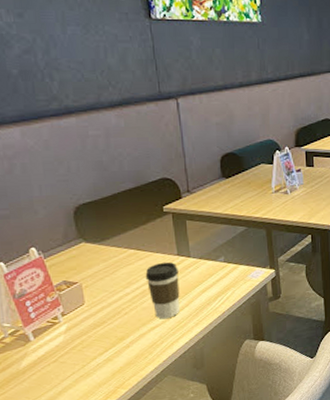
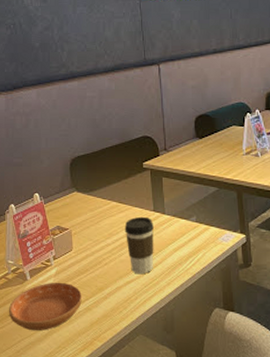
saucer: none [10,338,100,391] -> present [9,282,82,331]

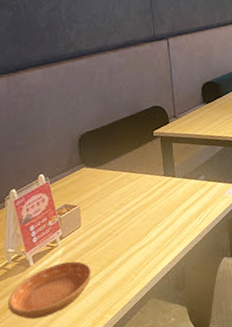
coffee cup: present [124,216,154,274] -> none [135,182,165,239]

